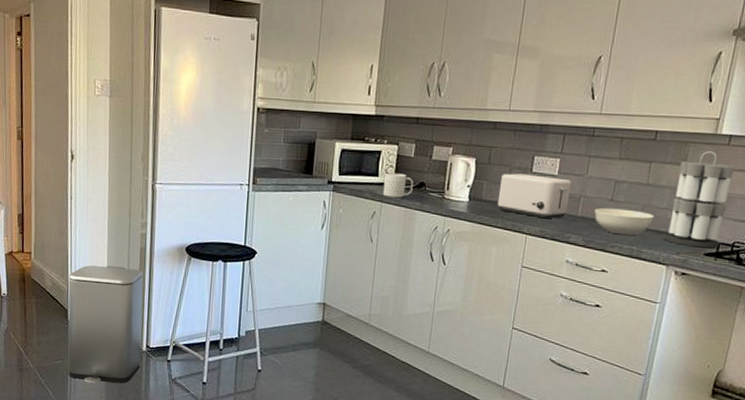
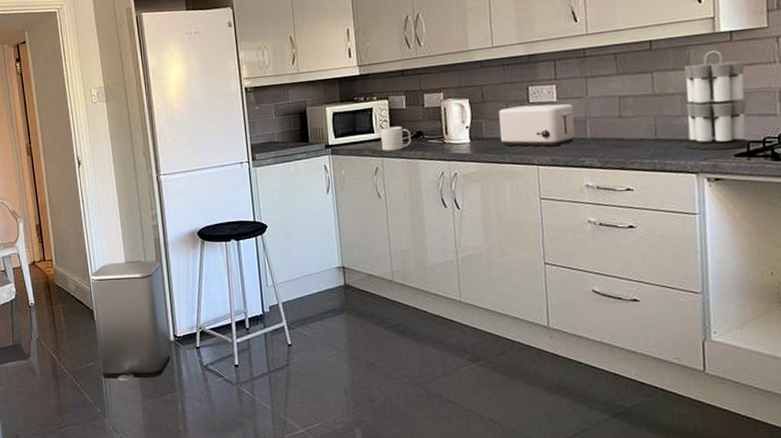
bowl: present [594,207,654,236] -> none [603,123,670,150]

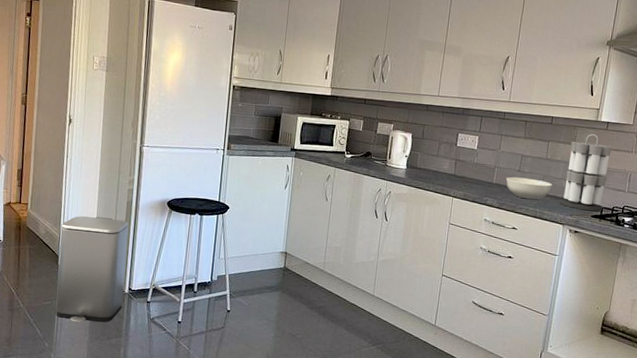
mug: present [379,126,411,151] -> none [336,143,362,164]
toaster: present [499,104,576,147] -> none [429,147,488,185]
bowl: none [603,123,670,150] -> present [505,176,552,200]

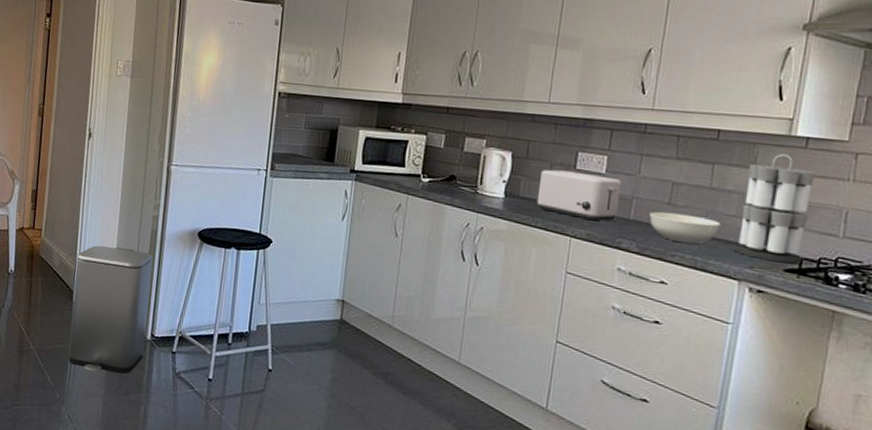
toaster: none [429,147,488,185] -> present [537,169,622,221]

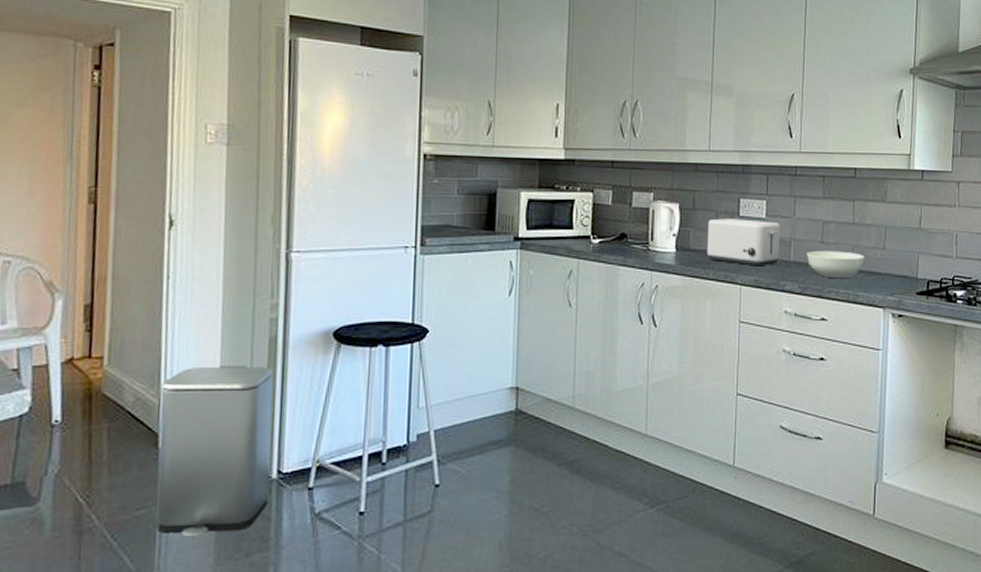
spice rack: present [734,154,817,264] -> none [878,187,932,287]

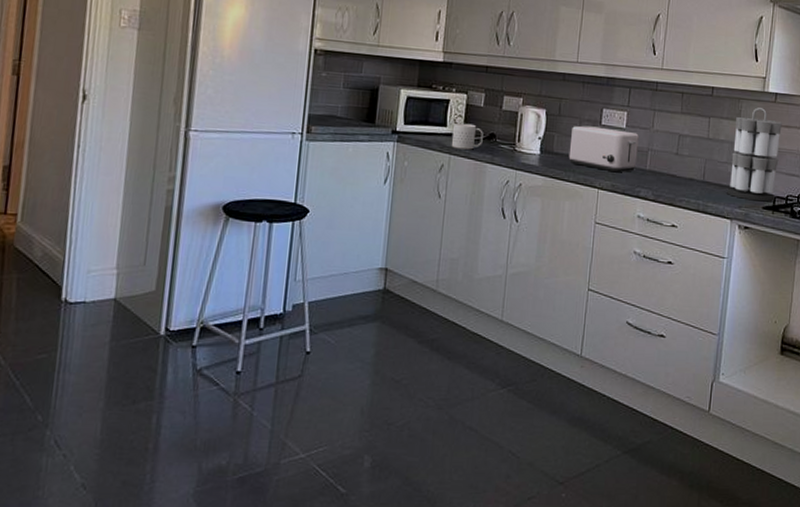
pedal bin: present [156,366,274,537] -> none [54,229,168,382]
mug: none [579,224,613,252] -> present [451,122,483,150]
bowl: present [806,250,864,279] -> none [661,161,716,190]
spice rack: none [878,187,932,287] -> present [727,107,783,202]

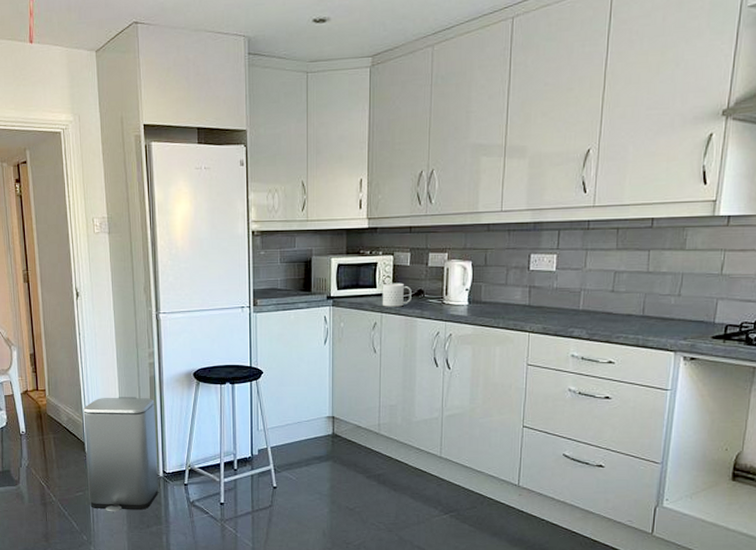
pedal bin: none [54,229,168,382] -> present [83,397,158,512]
toaster: present [568,125,639,173] -> none [497,272,570,316]
spice rack: present [727,107,783,202] -> none [670,234,737,331]

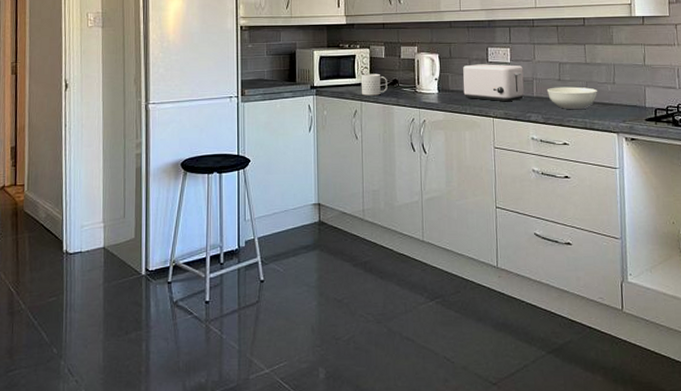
pedal bin: present [83,397,158,512] -> none [62,189,141,319]
toaster: none [497,272,570,316] -> present [463,64,525,102]
bowl: none [595,299,657,325] -> present [546,86,598,110]

